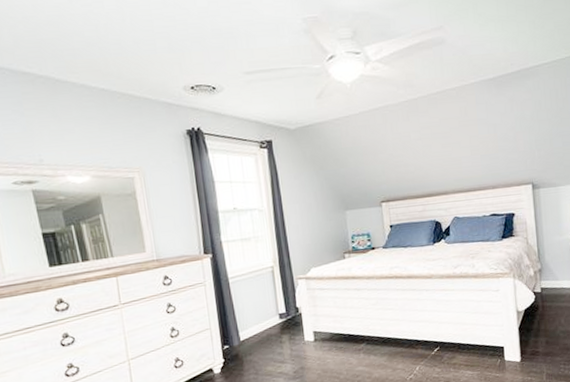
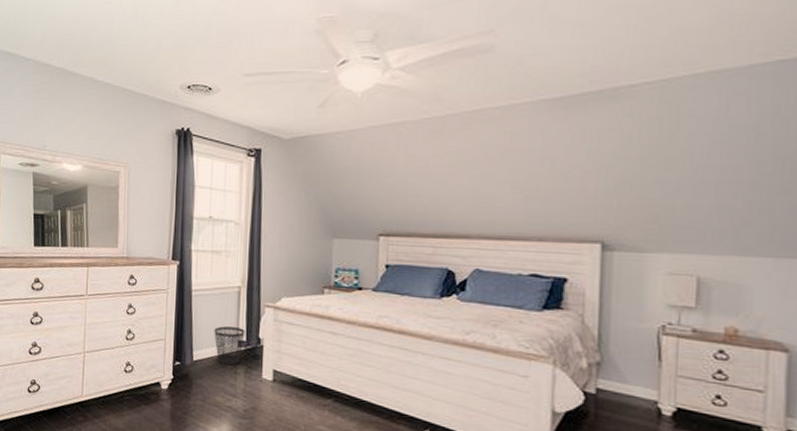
wastebasket: none [255,302,284,338] -> present [214,326,245,366]

